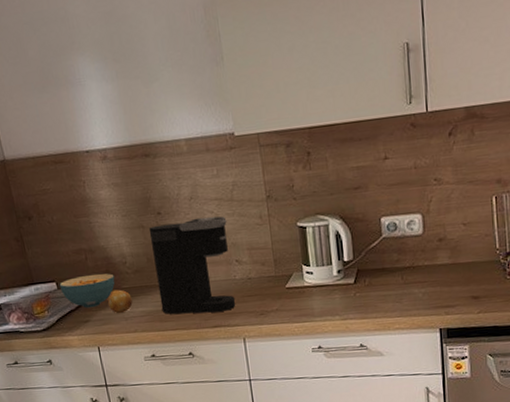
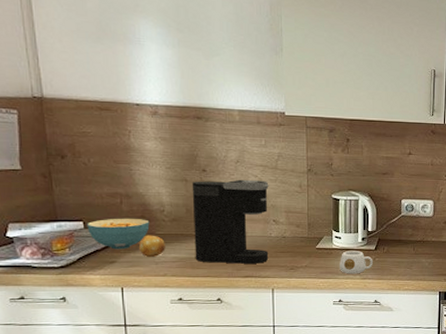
mug: none [314,286,354,315] -> present [340,250,373,274]

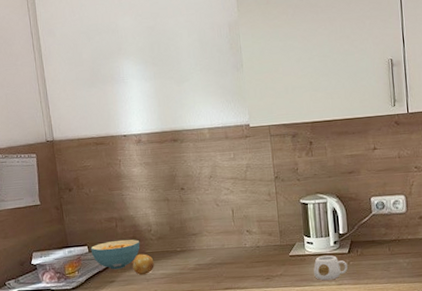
coffee maker: present [192,179,269,264] -> none [172,192,245,277]

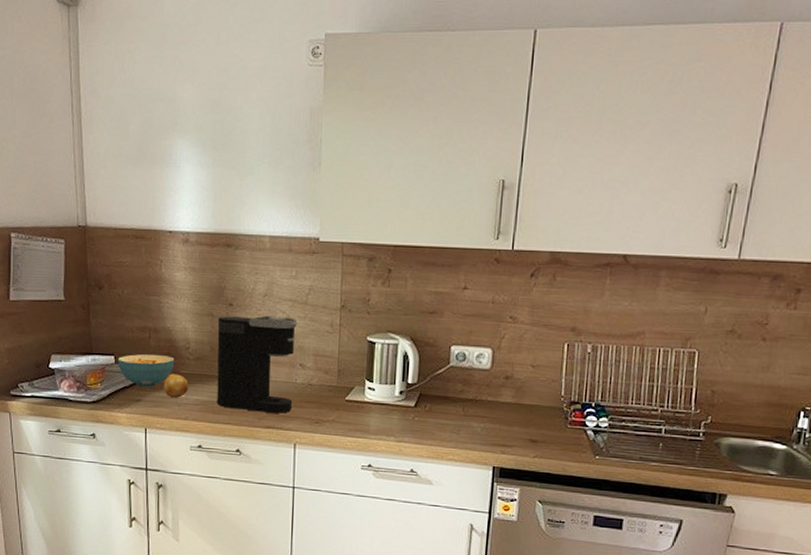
coffee maker: none [172,192,245,277] -> present [216,315,297,413]
mug: present [313,255,348,281] -> none [371,405,411,435]

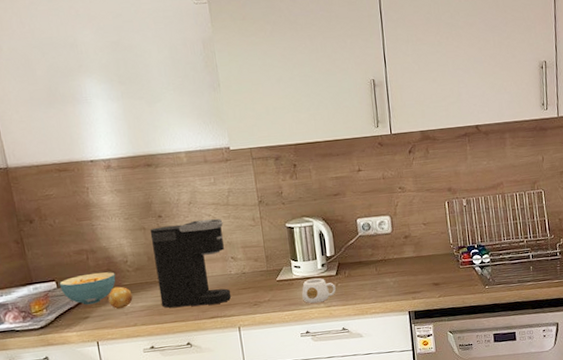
mug: none [371,405,411,435] -> present [302,278,336,304]

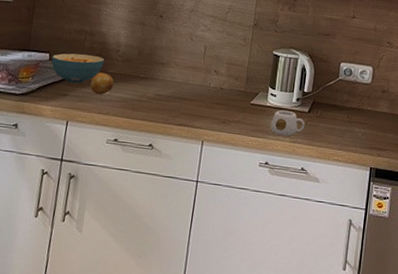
coffee maker: present [149,218,232,308] -> none [137,25,216,113]

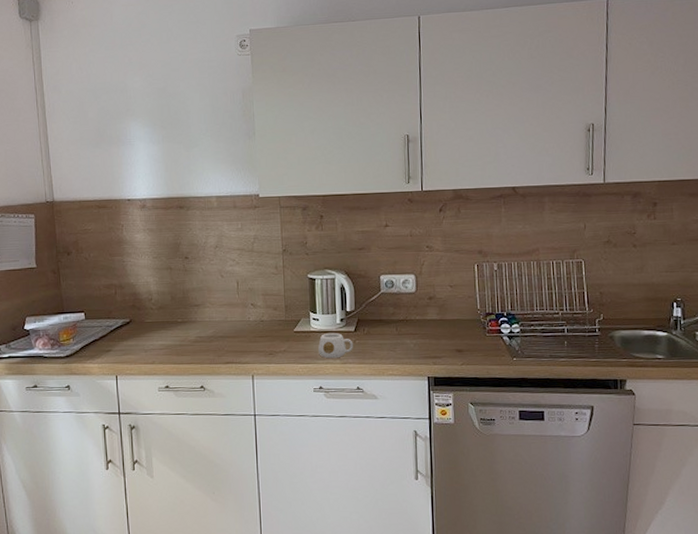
cereal bowl: present [51,53,105,84] -> none [87,307,140,339]
fruit: present [90,72,114,95] -> none [131,323,153,346]

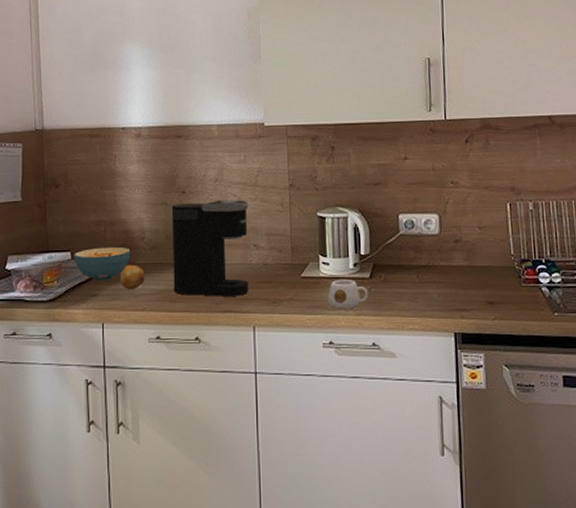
cereal bowl: none [87,307,140,339] -> present [74,246,131,281]
fruit: none [131,323,153,346] -> present [120,265,145,290]
coffee maker: none [176,264,248,350] -> present [171,199,249,297]

